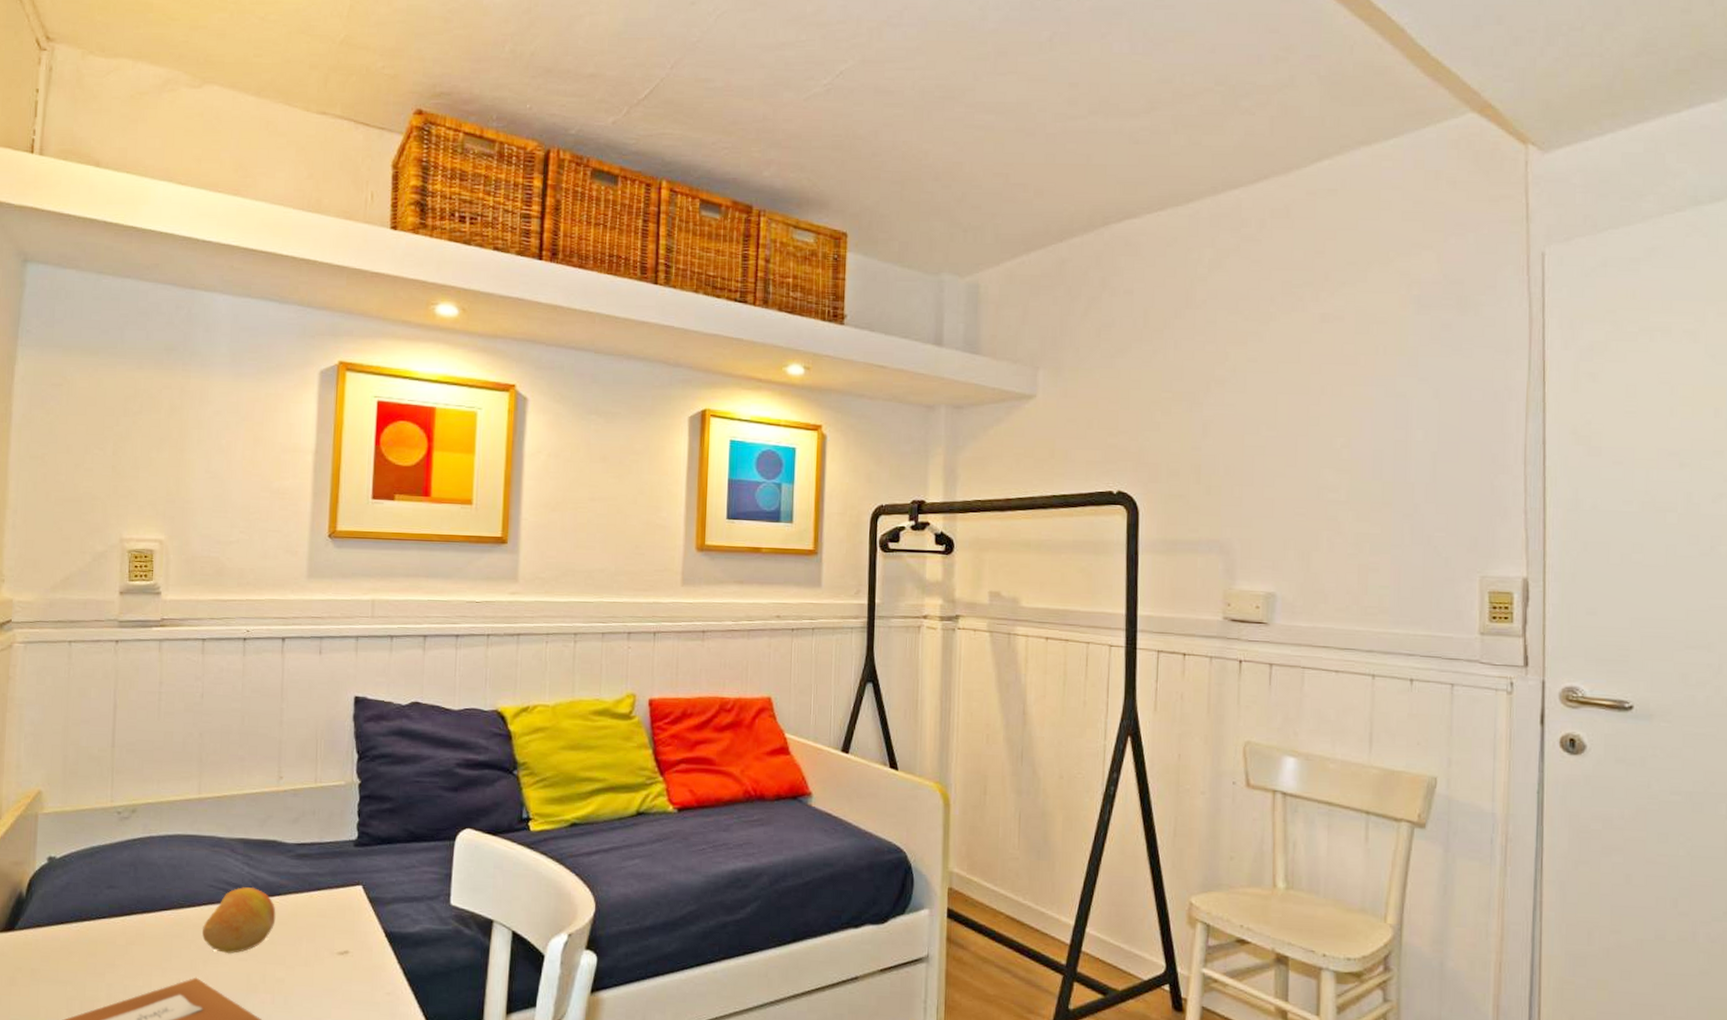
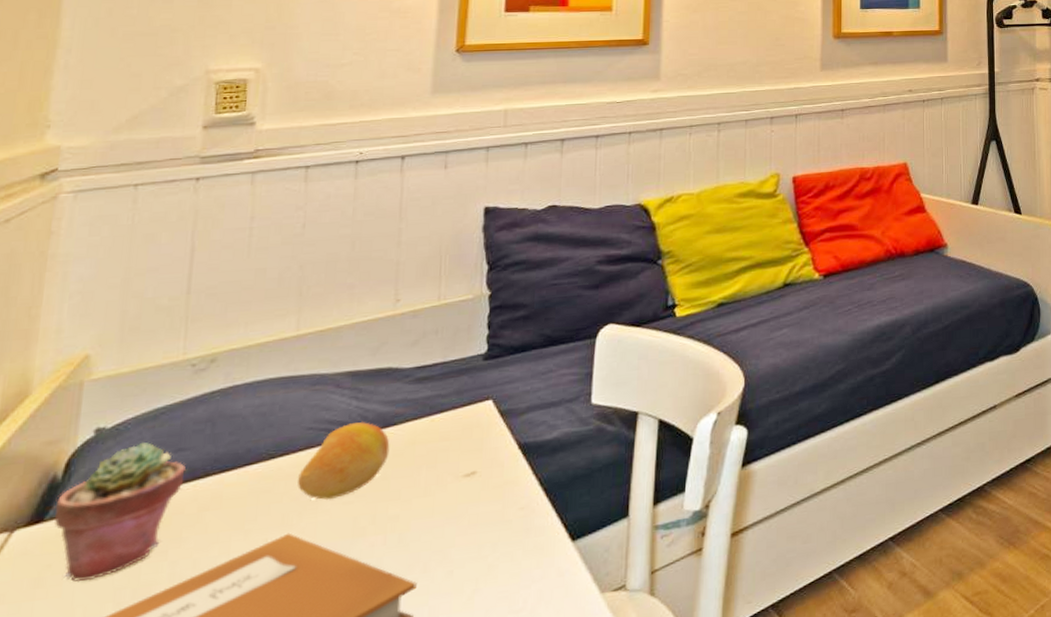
potted succulent: none [21,876,117,988] -> present [53,442,187,583]

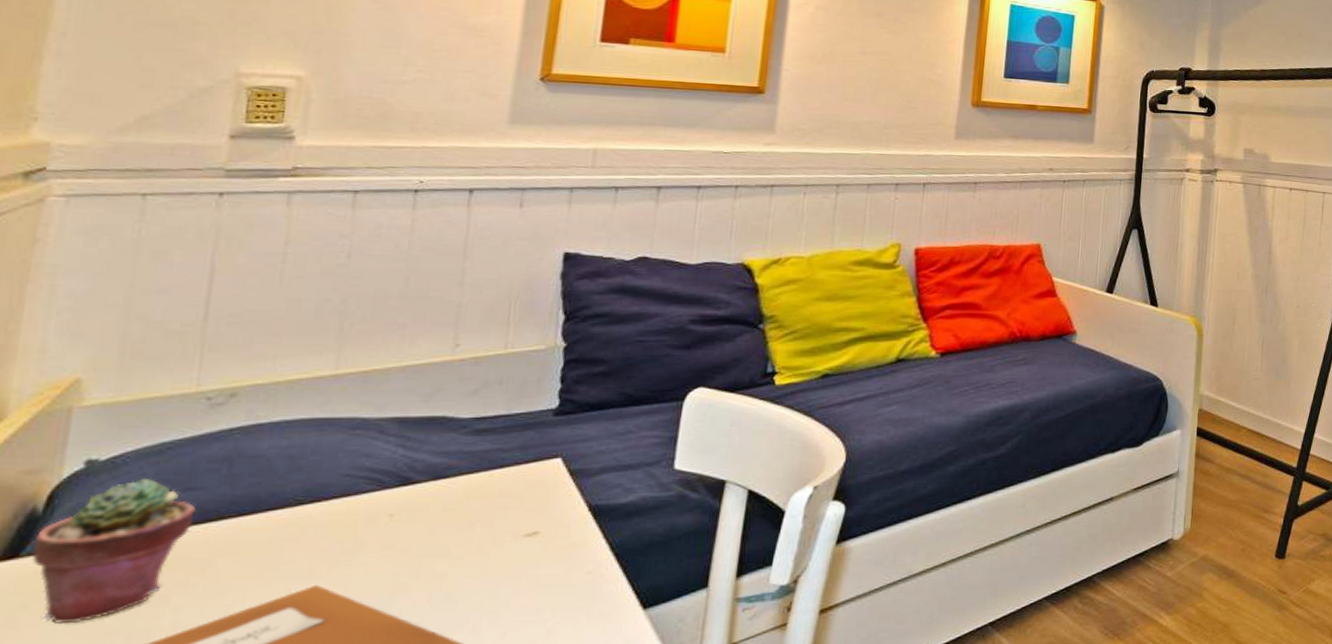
fruit: present [297,422,390,500] -> none [329,472,440,553]

